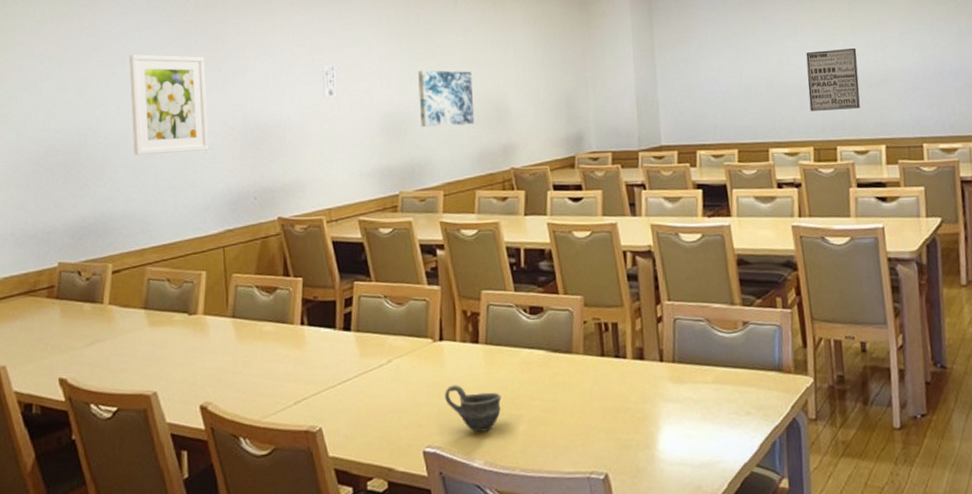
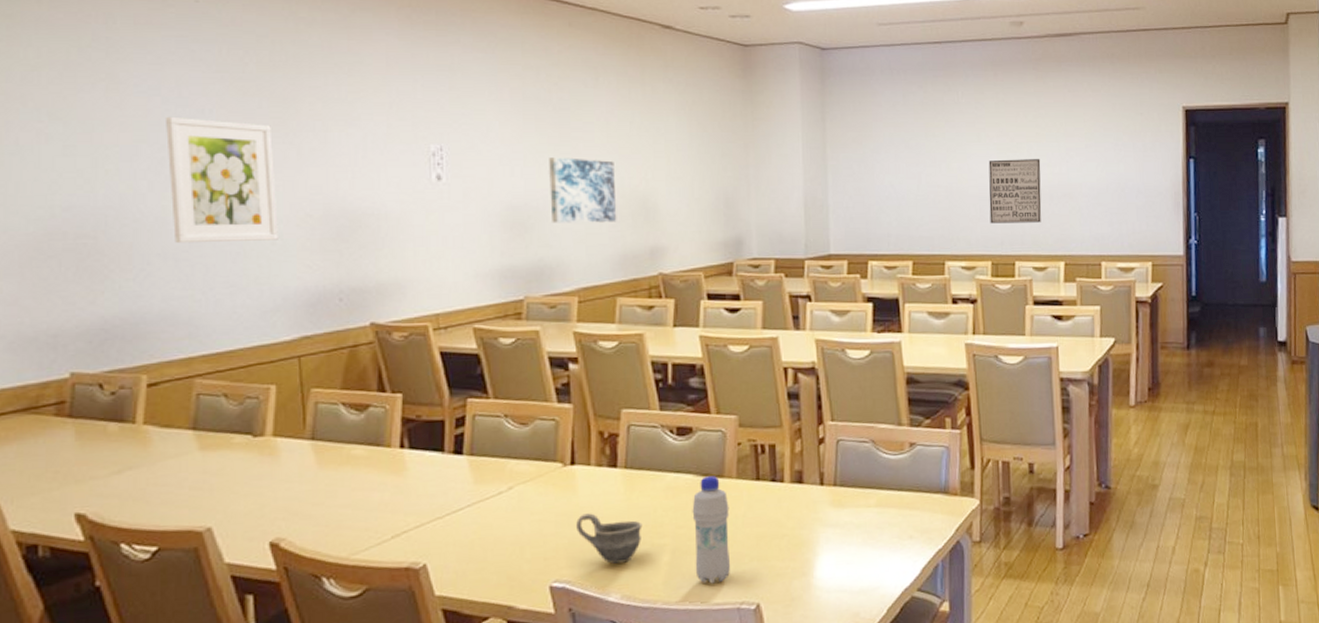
bottle: none [544,352,581,454] -> present [692,476,731,584]

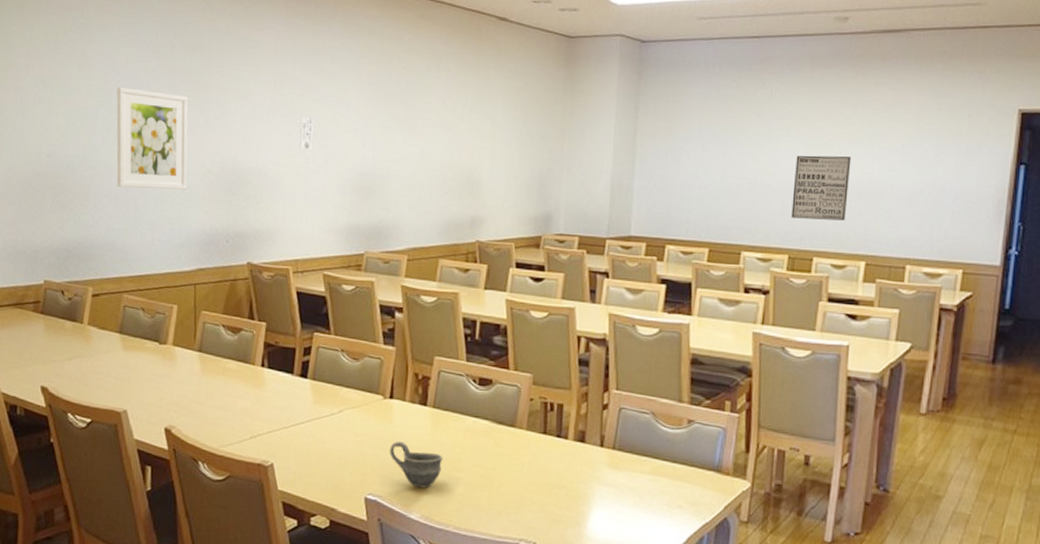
wall art: present [549,158,617,224] -> none [392,133,447,193]
bottle: present [692,476,731,584] -> none [483,424,518,519]

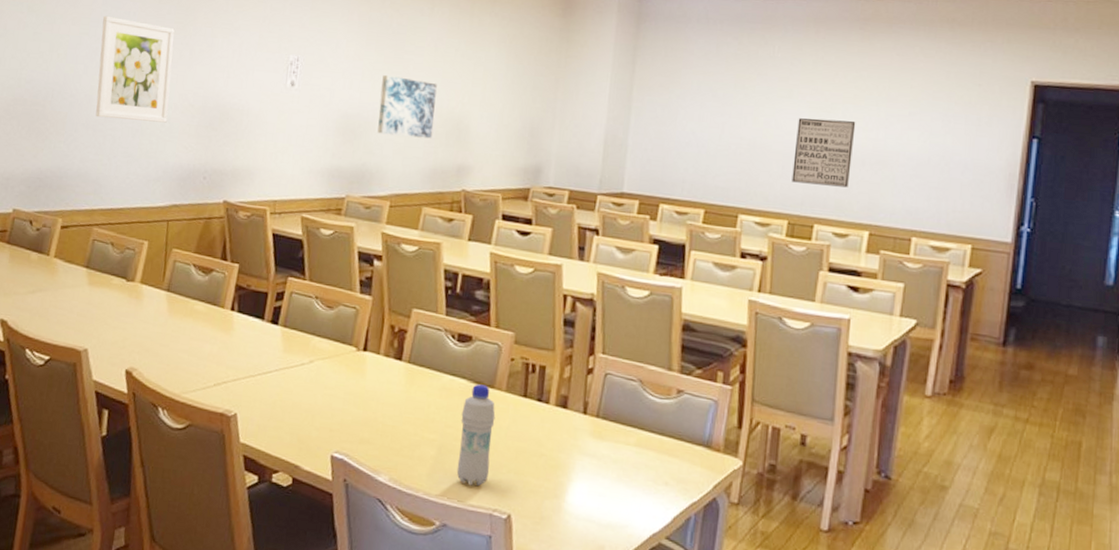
cup: present [390,441,443,488] -> none [360,396,416,449]
wall art: none [392,133,447,193] -> present [377,75,437,139]
bottle: none [483,424,518,519] -> present [456,384,496,486]

